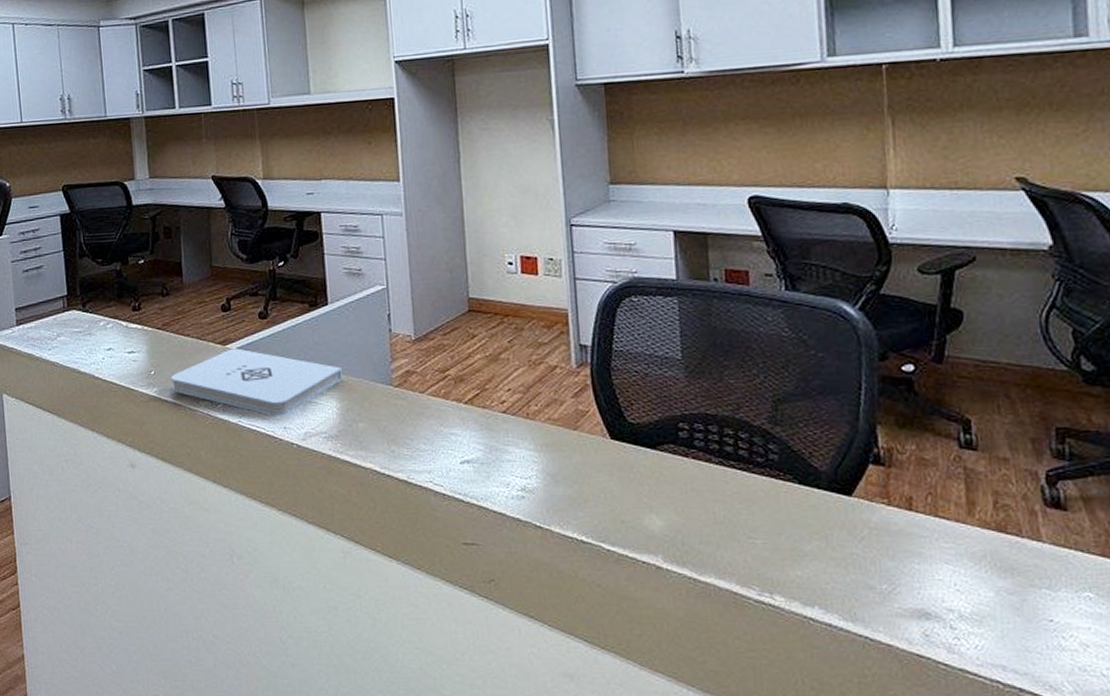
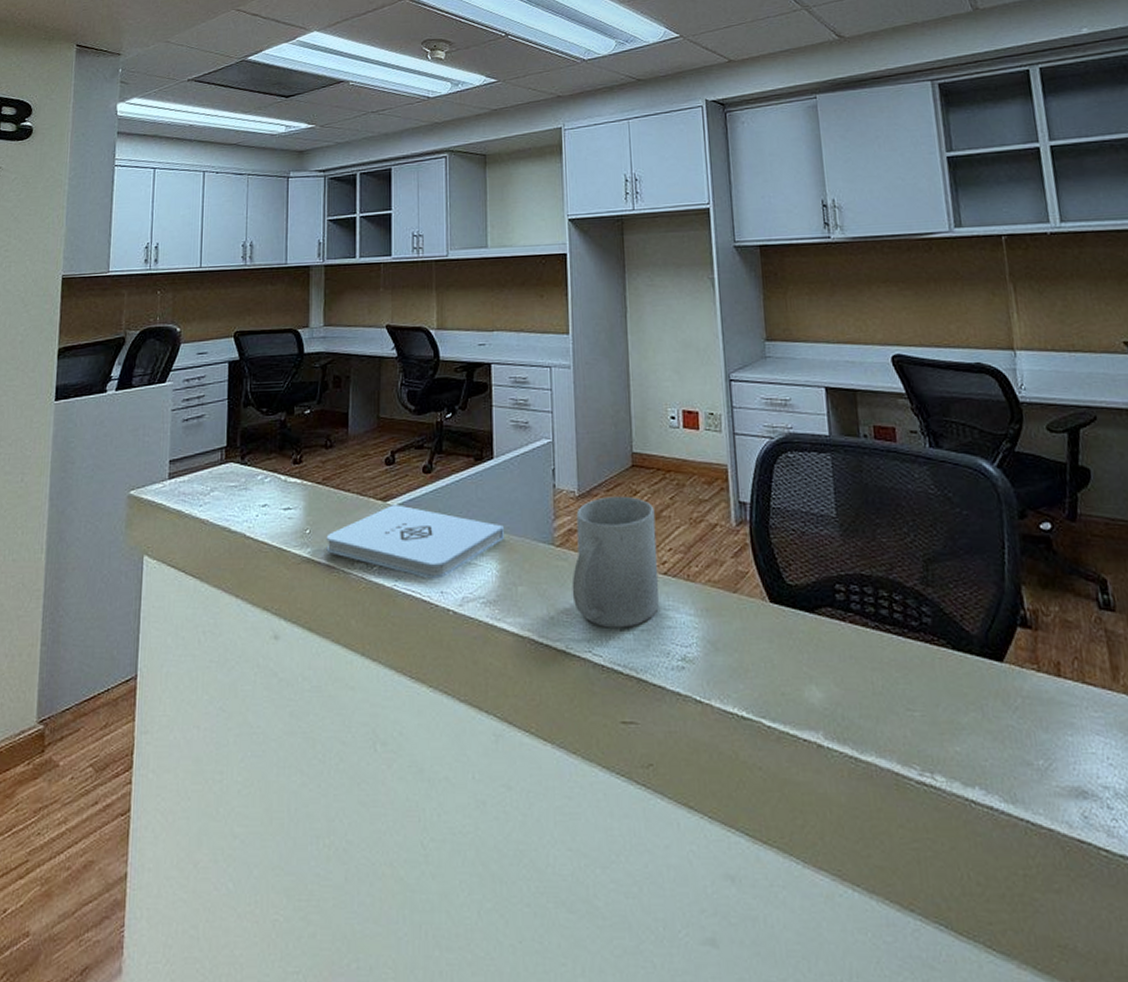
mug: none [411,339,498,461] -> present [572,496,659,628]

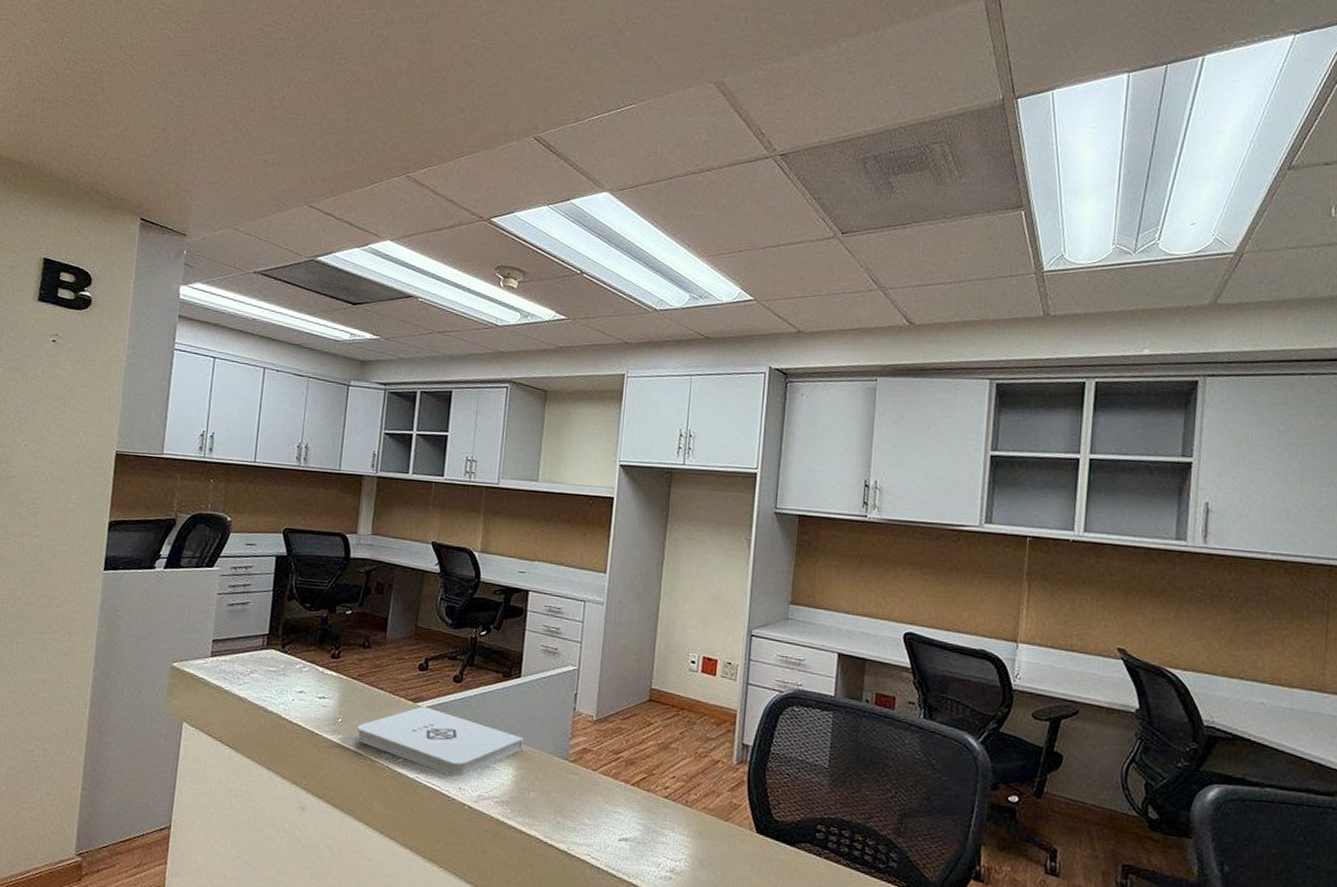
mug: present [572,496,659,628] -> none [579,724,664,839]

